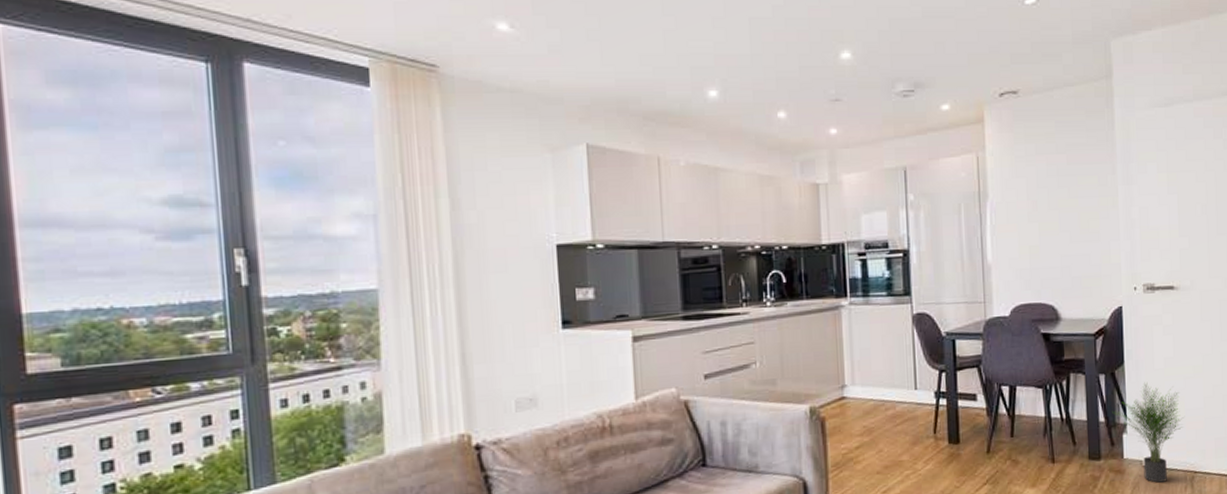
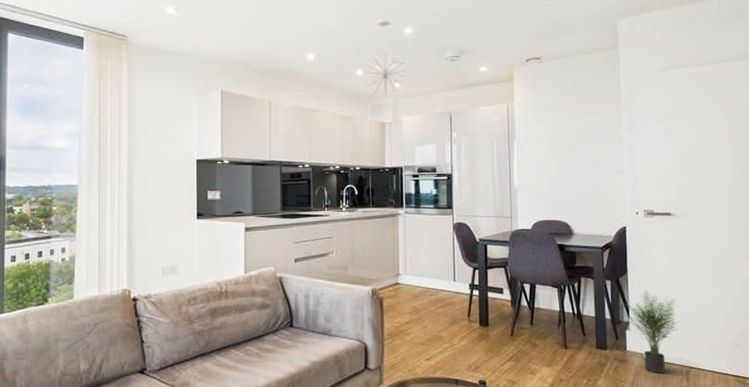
pendant light: none [789,37,845,145] -> present [365,17,406,95]

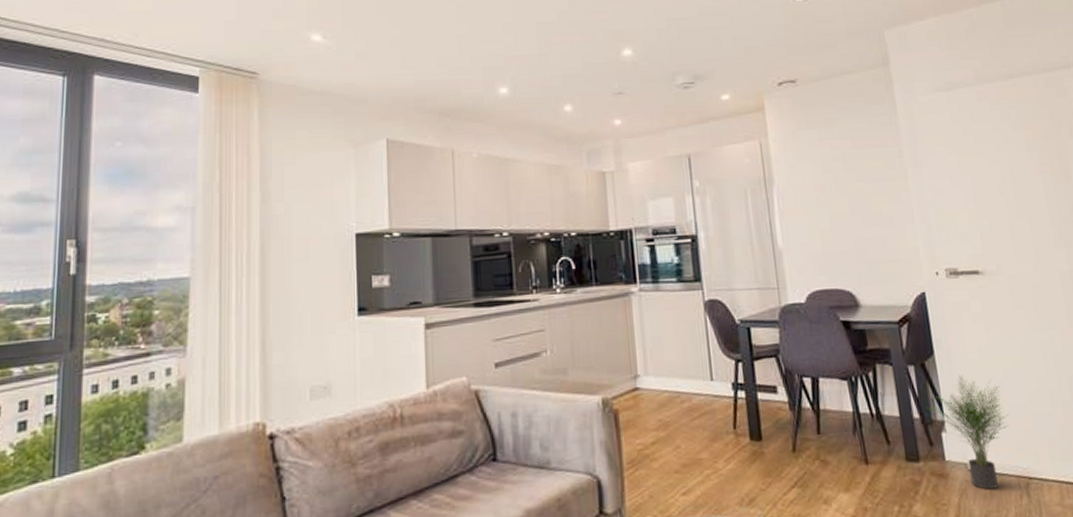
pendant light: present [365,17,406,95] -> none [575,37,628,135]

